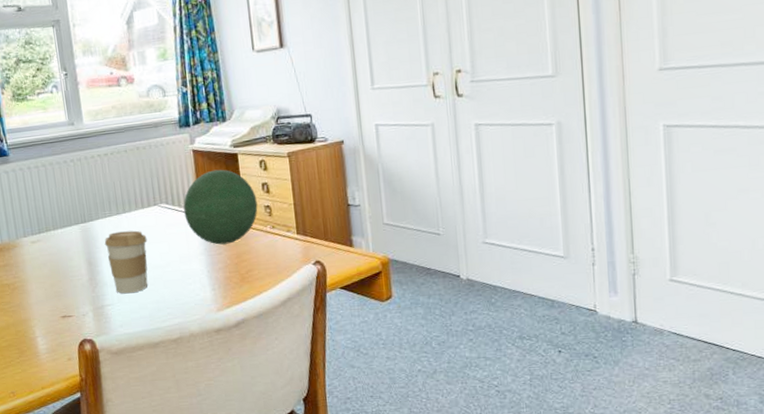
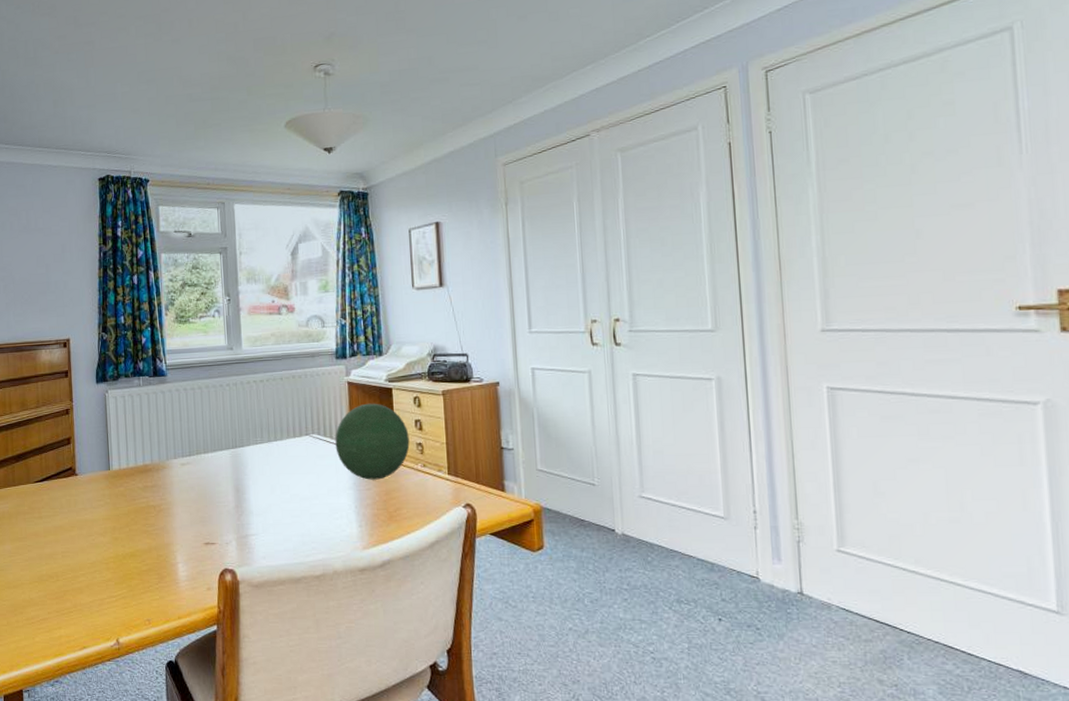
coffee cup: present [104,230,148,294] -> none [253,459,297,524]

